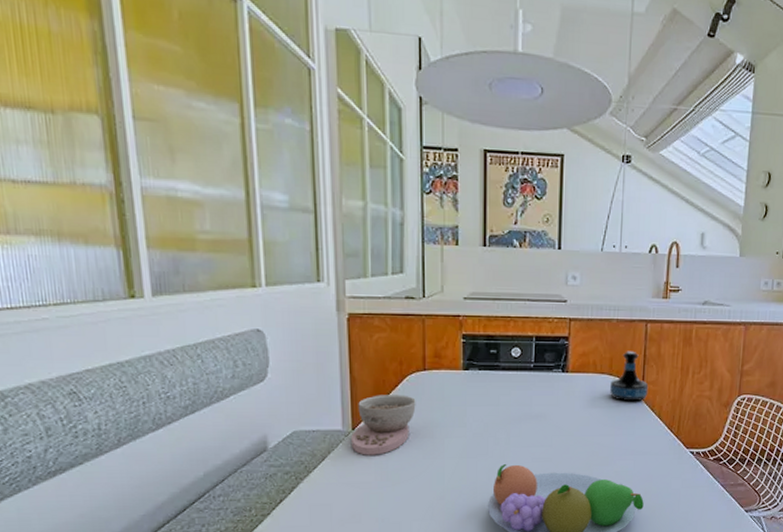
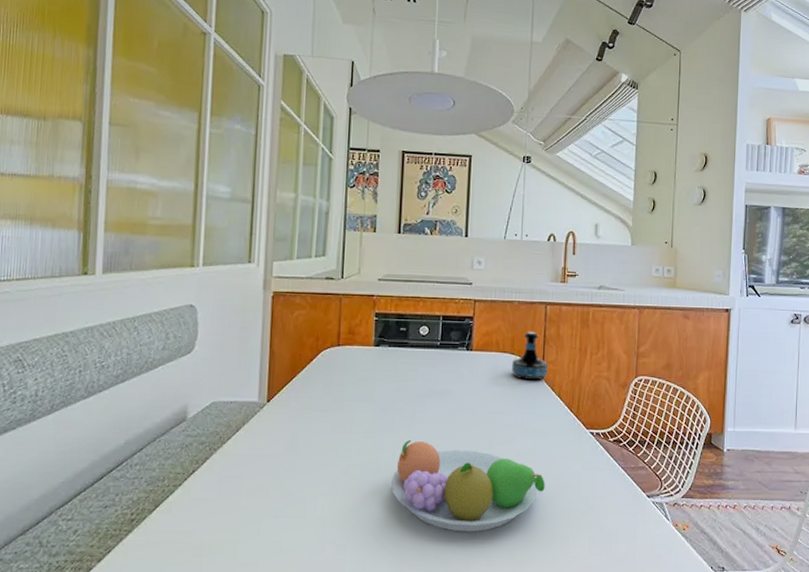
bowl: present [352,395,416,455] -> none [265,368,329,428]

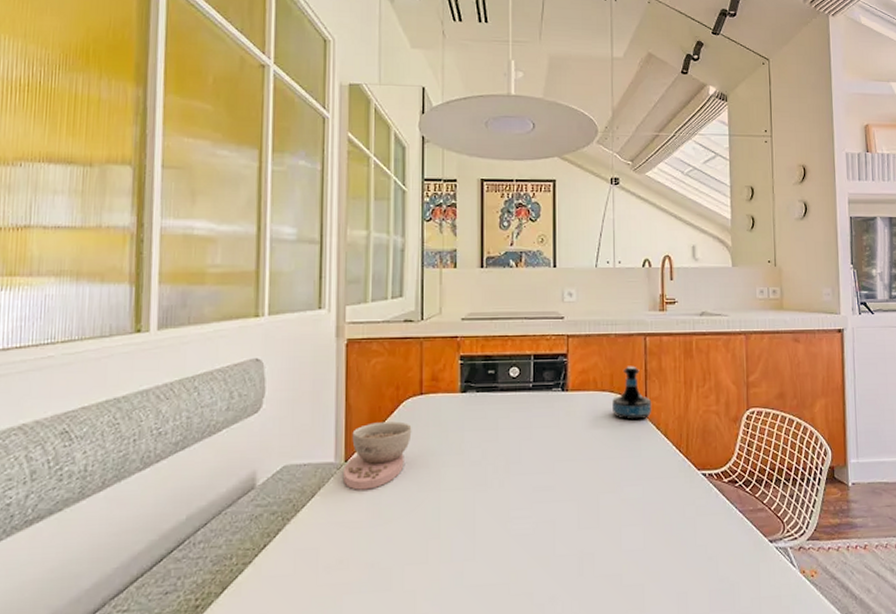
bowl: none [265,368,329,428] -> present [344,421,412,490]
fruit bowl: present [390,439,545,532] -> none [486,494,657,596]

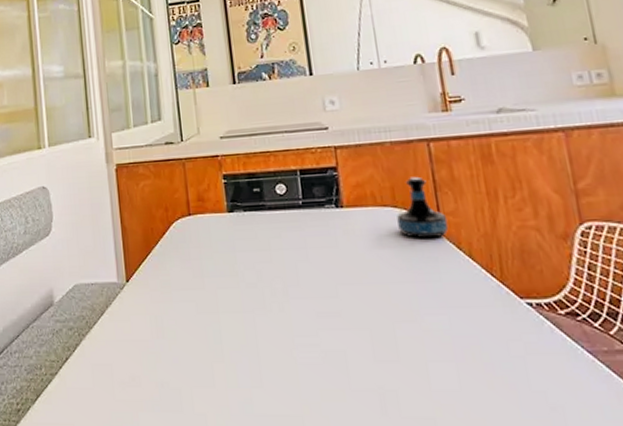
bowl: present [344,421,412,490] -> none [126,242,185,310]

